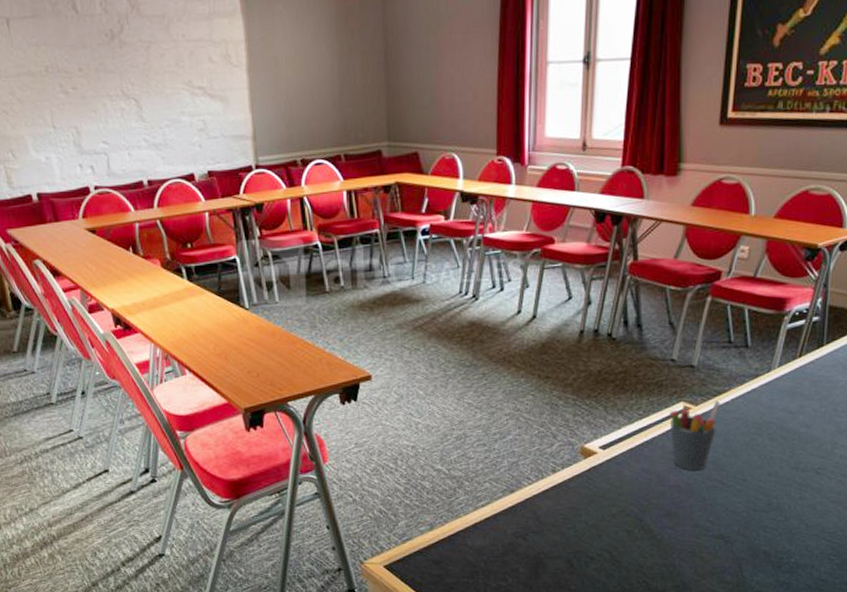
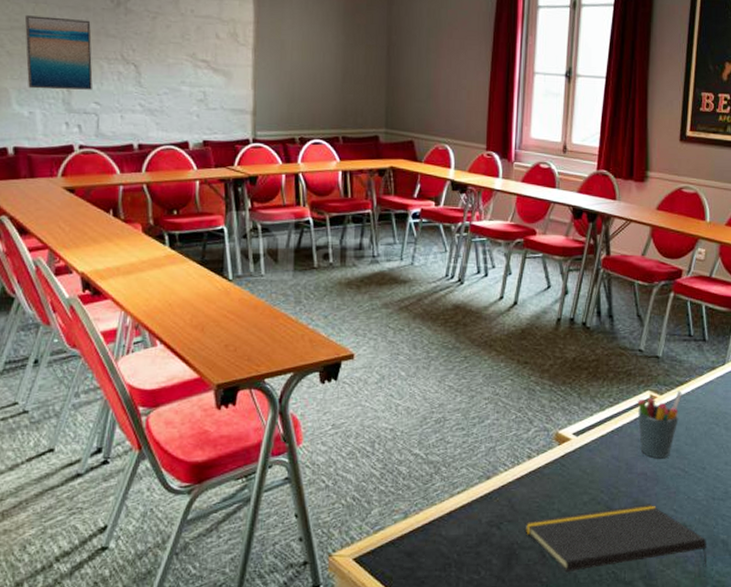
wall art: none [28,58,99,134] -> present [24,15,93,90]
notepad: none [550,515,747,580] -> present [523,504,707,571]

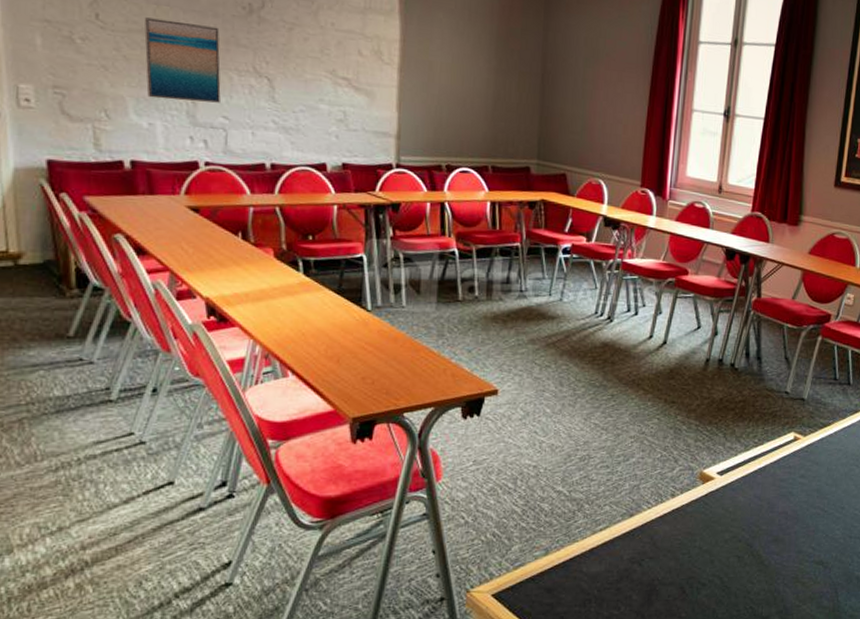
notepad: present [523,504,707,571] -> none [665,542,842,607]
pen holder: present [637,390,682,459] -> none [781,432,825,498]

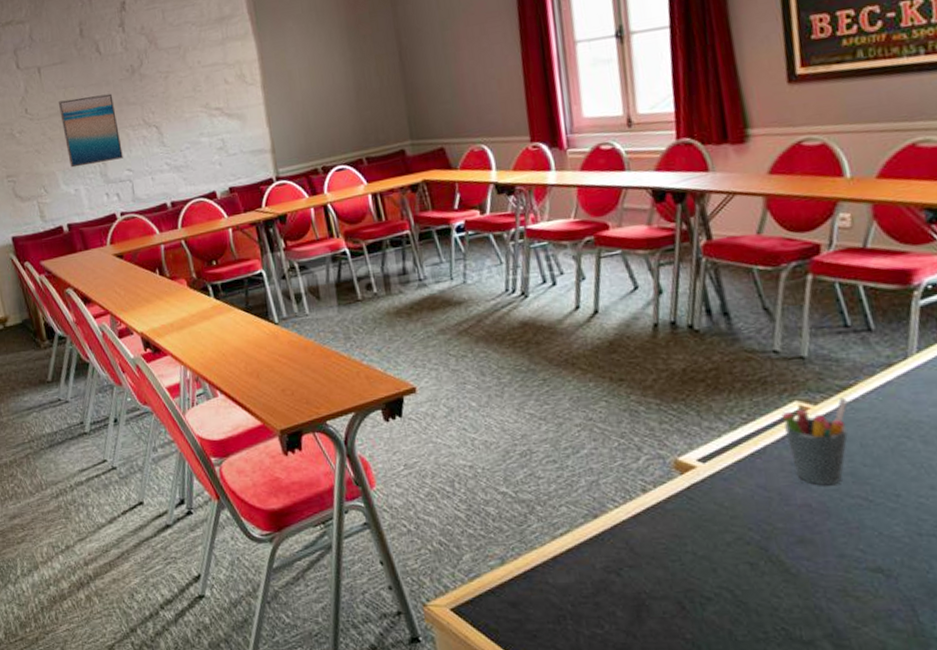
pen holder: none [781,432,825,498] -> present [781,397,849,486]

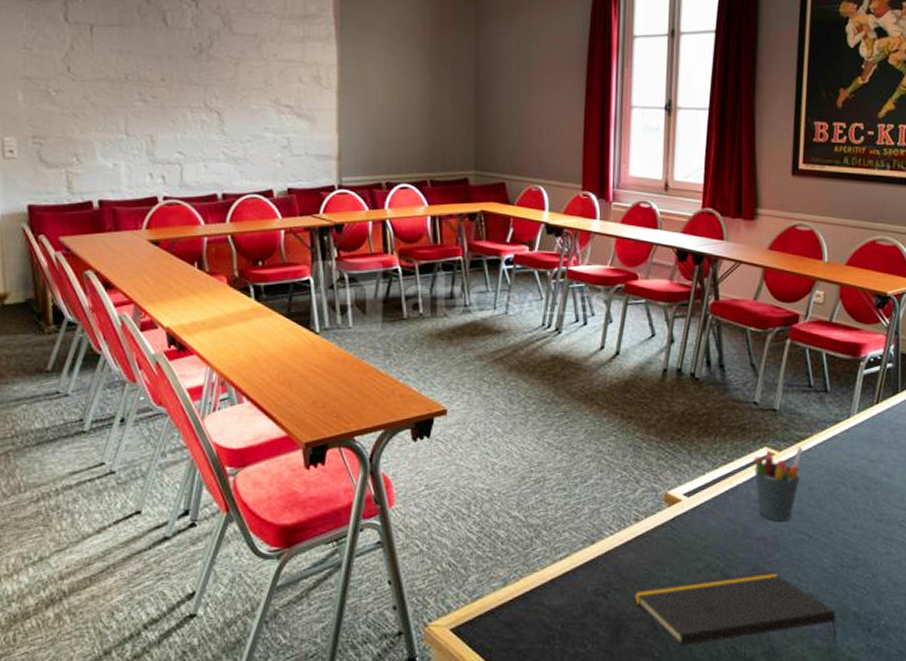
wall art: present [58,93,123,168] -> none [108,66,176,141]
notepad: none [649,543,926,627] -> present [632,571,838,646]

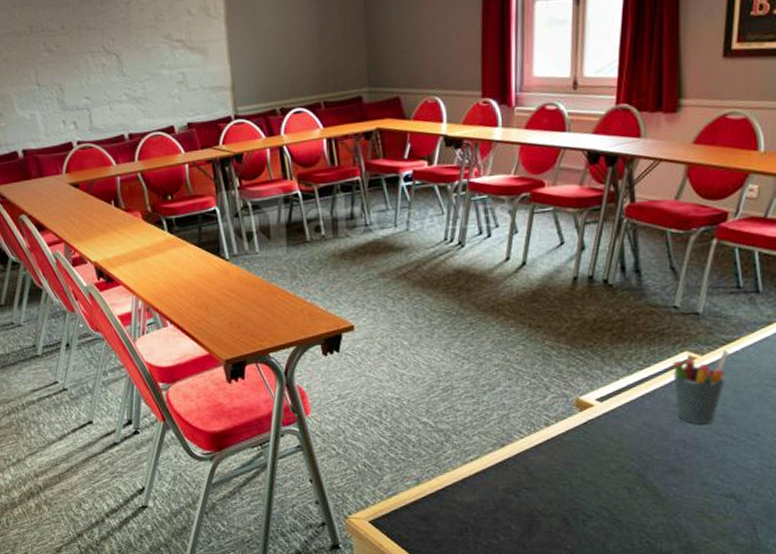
notepad: present [632,571,838,646] -> none [543,472,762,540]

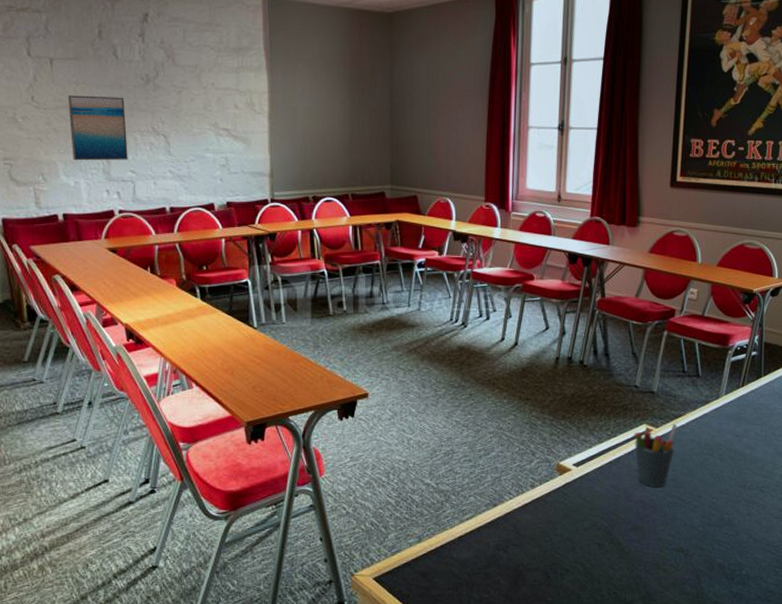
wall art: none [14,16,81,92] -> present [67,95,128,161]

